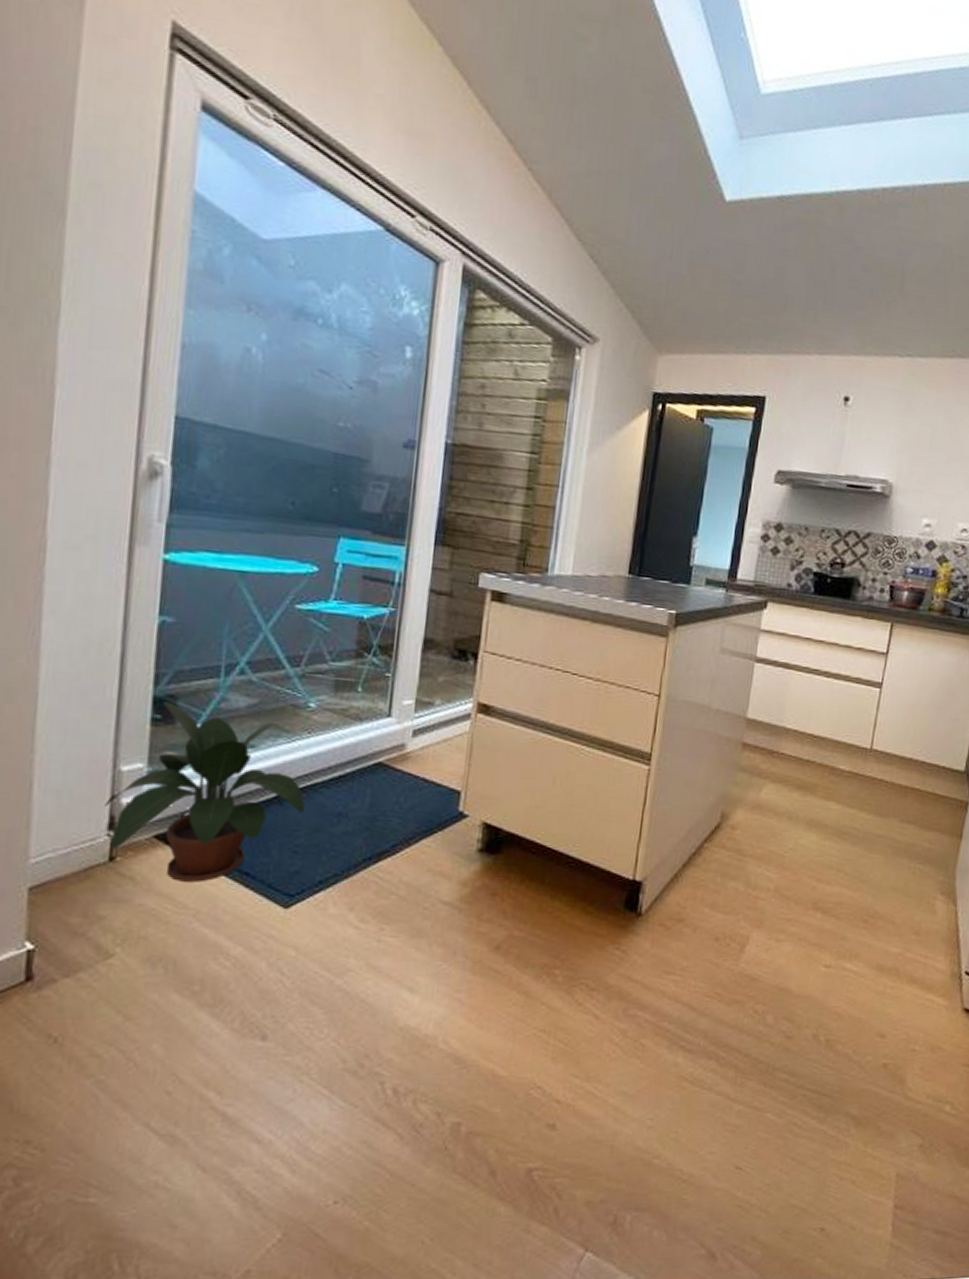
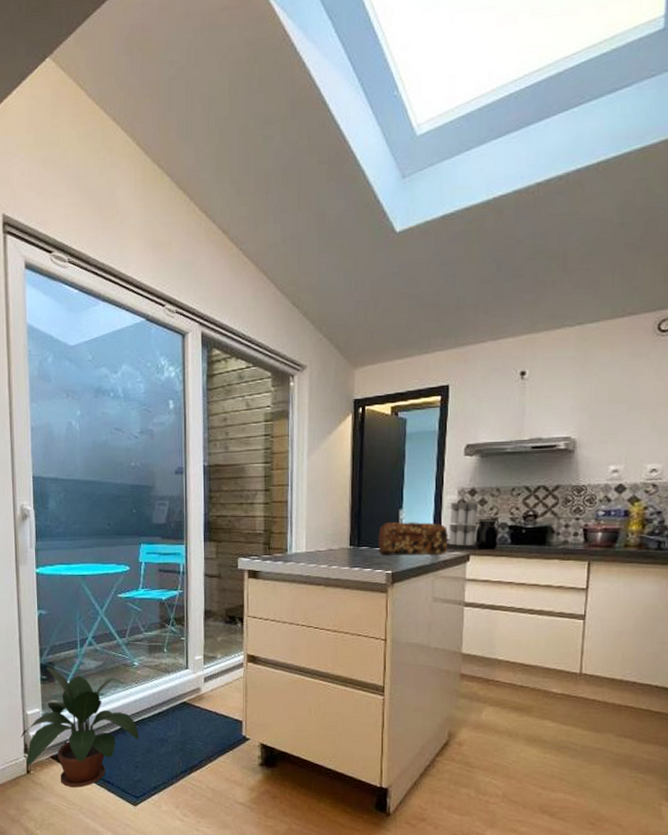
bread loaf: none [662,550,747,598] -> present [378,522,448,557]
spice rack: none [742,530,784,595] -> present [446,495,479,549]
jar: none [775,560,805,598] -> present [475,519,500,549]

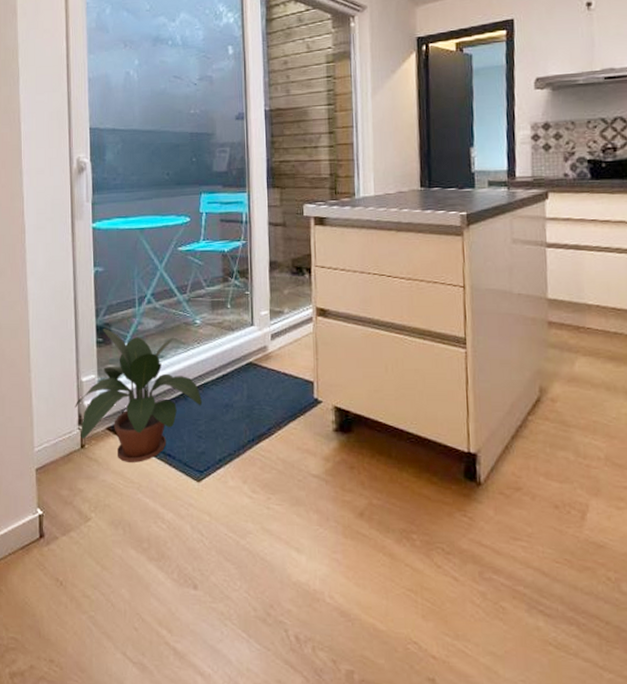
bread loaf: present [378,522,448,557] -> none [450,159,524,197]
spice rack: present [446,495,479,549] -> none [523,130,554,187]
jar: present [475,519,500,549] -> none [551,153,578,186]

